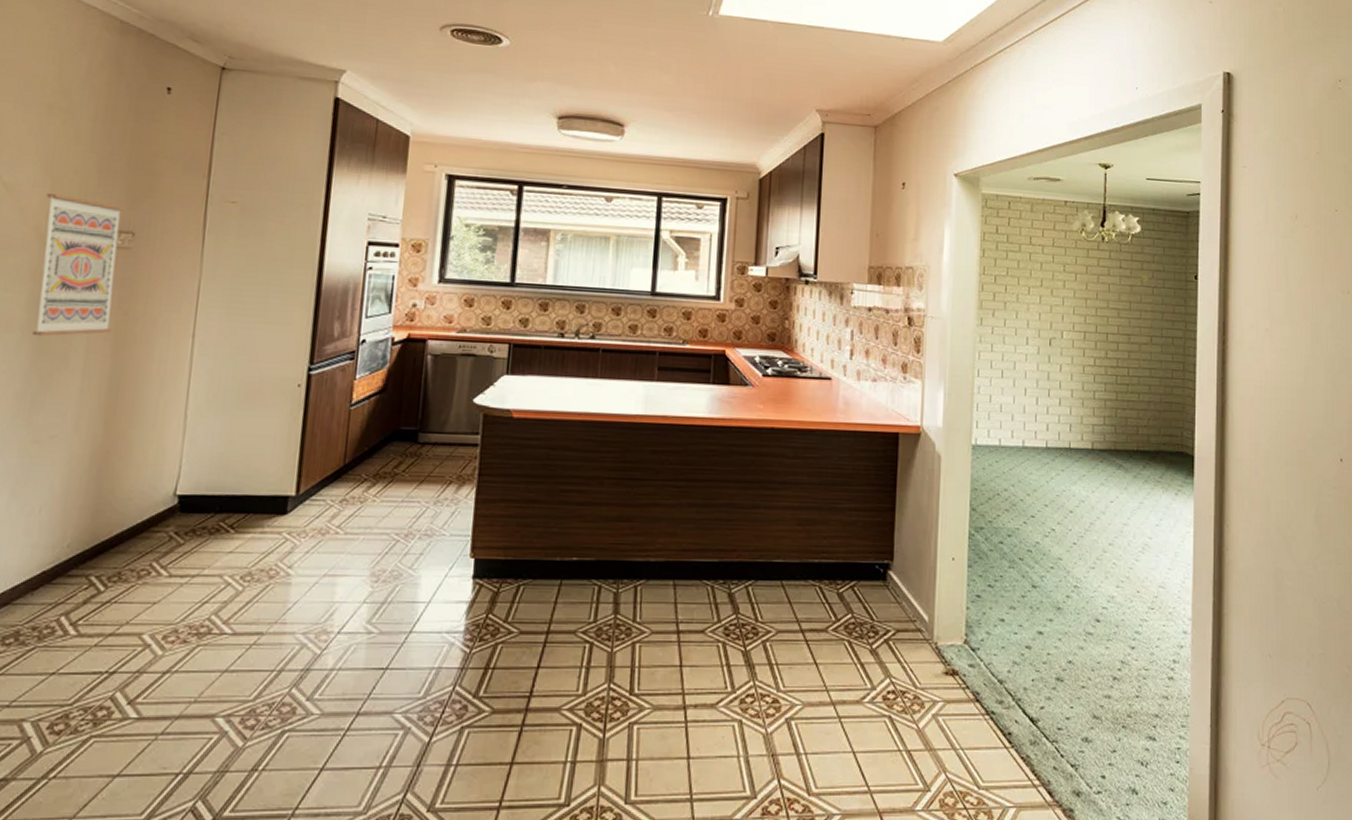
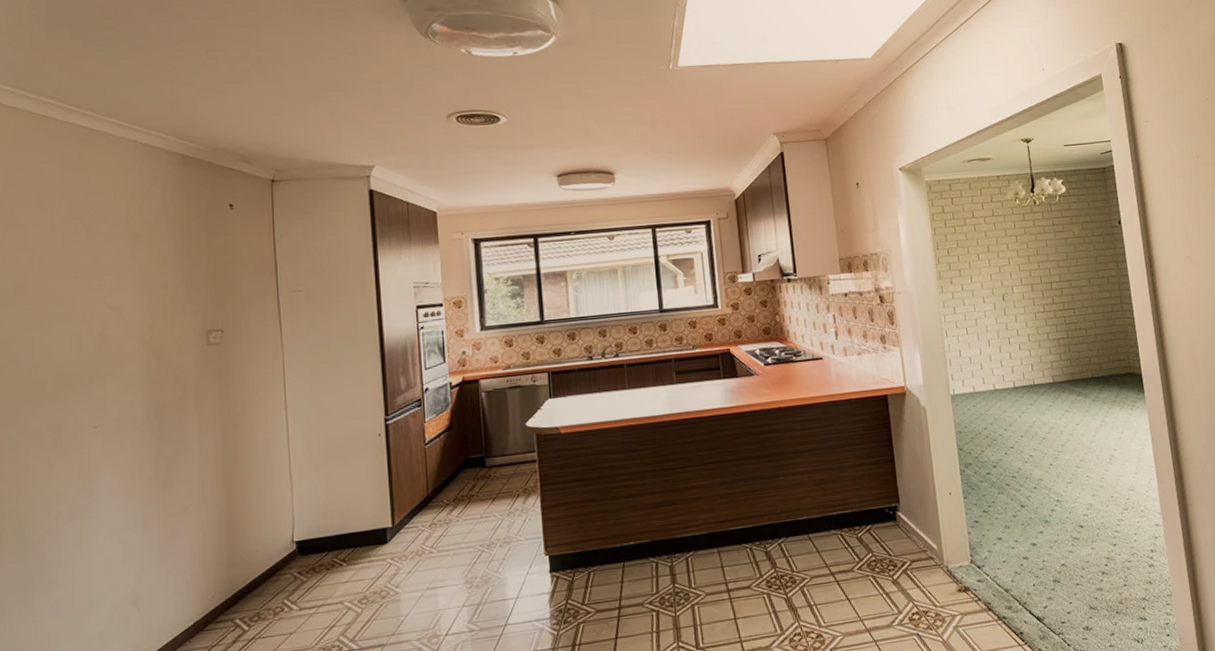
wall art: present [32,193,124,337] -> none [146,307,219,429]

